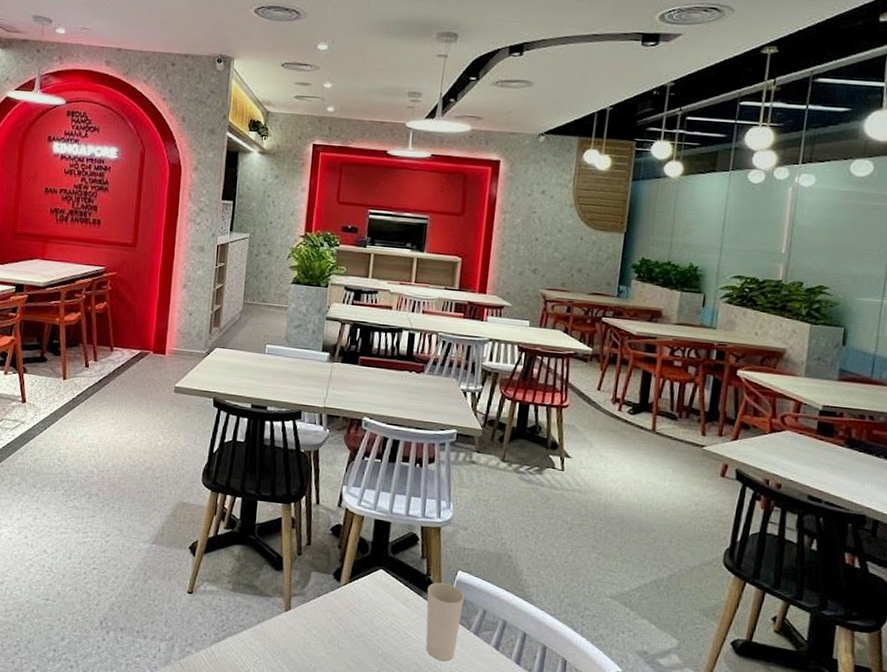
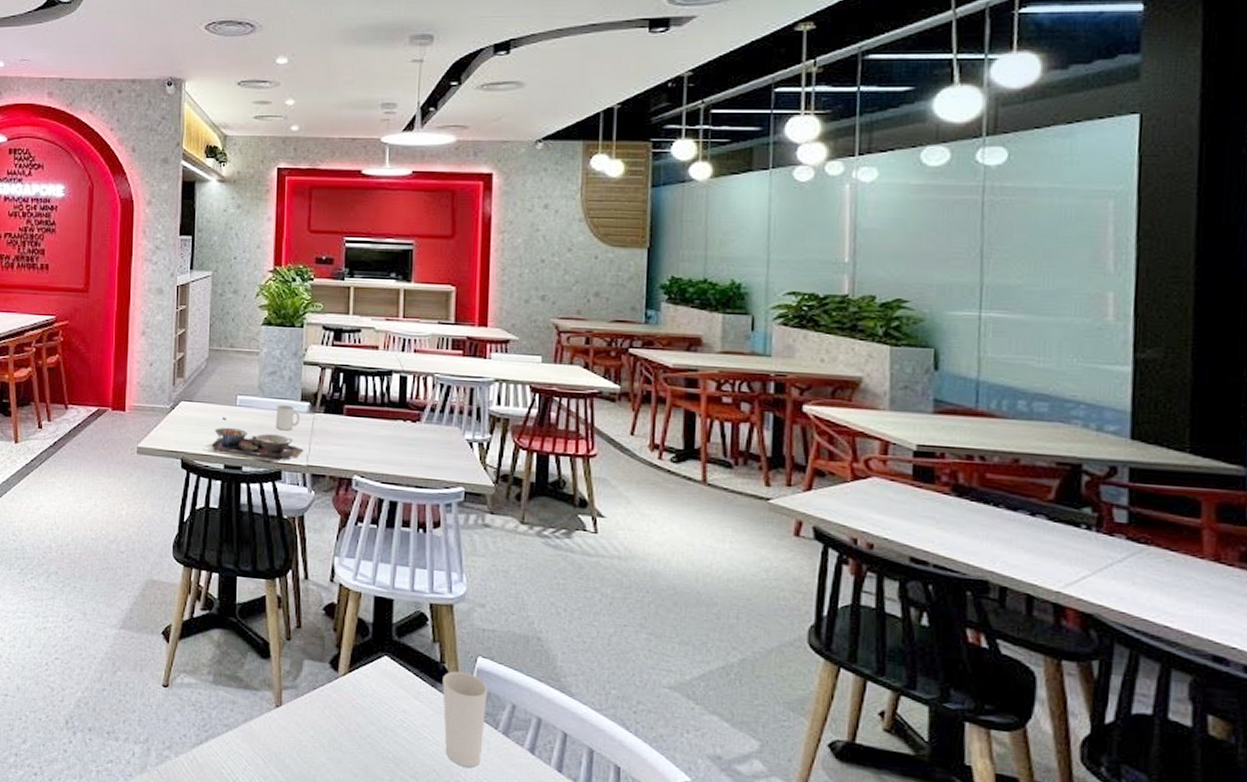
food tray: none [233,363,322,404] -> present [202,417,304,462]
cup: none [299,354,321,377] -> present [276,405,301,431]

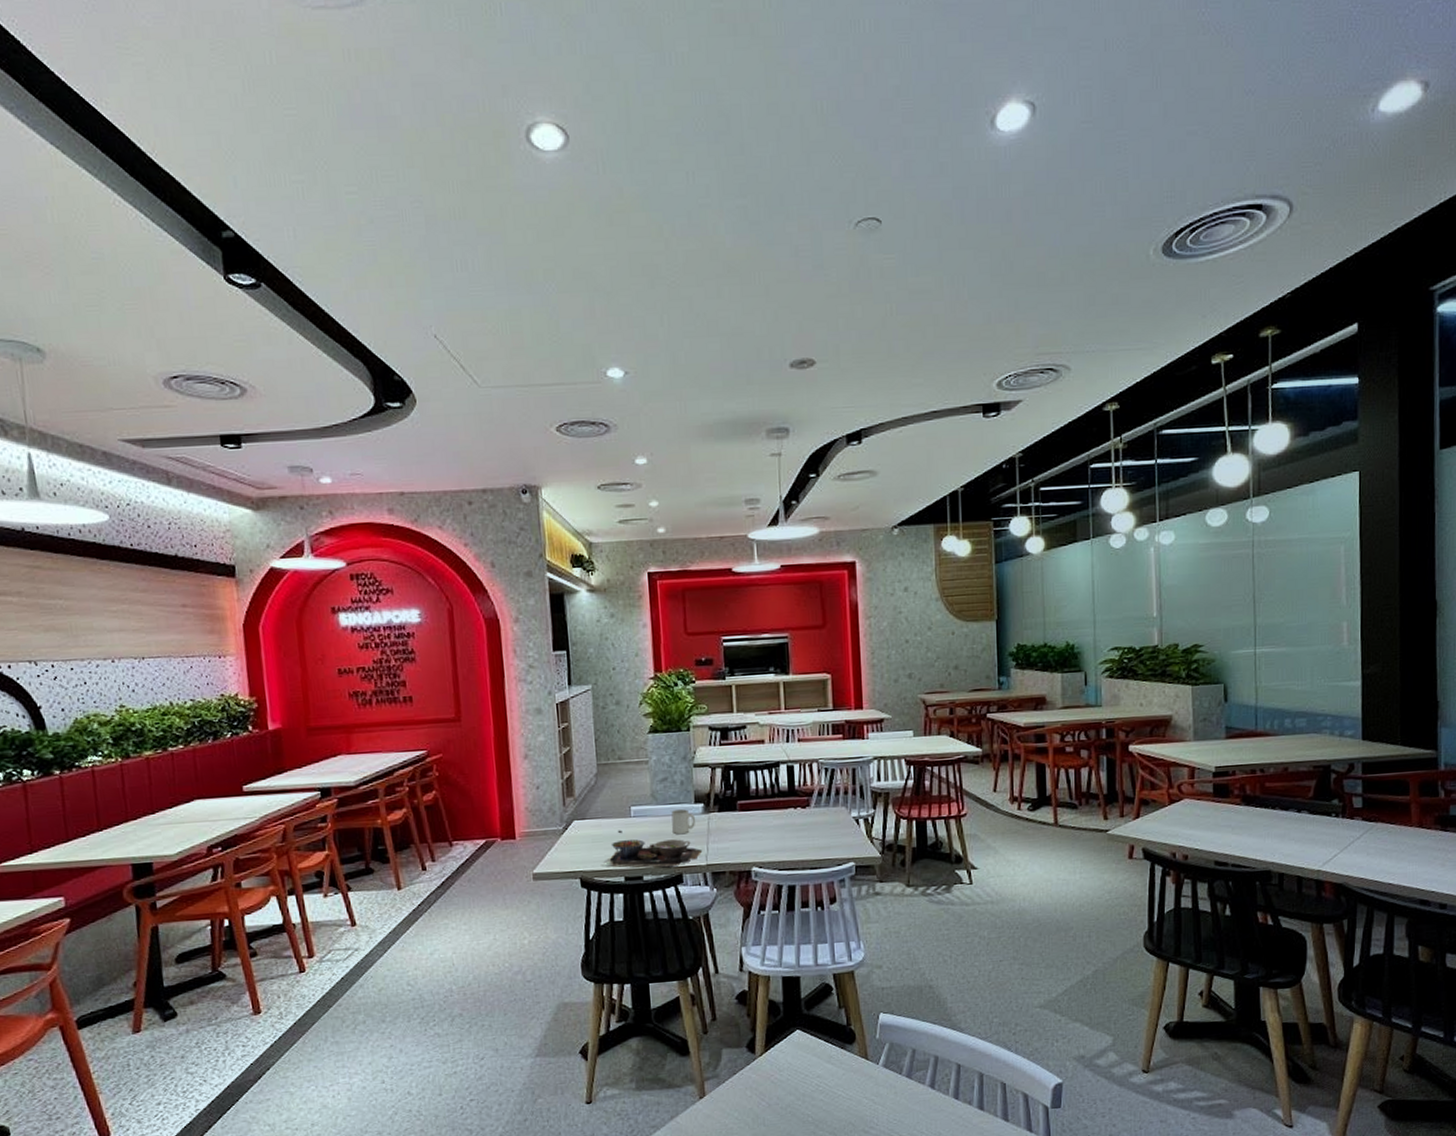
cup: present [442,671,488,768] -> none [850,1029,891,1114]

